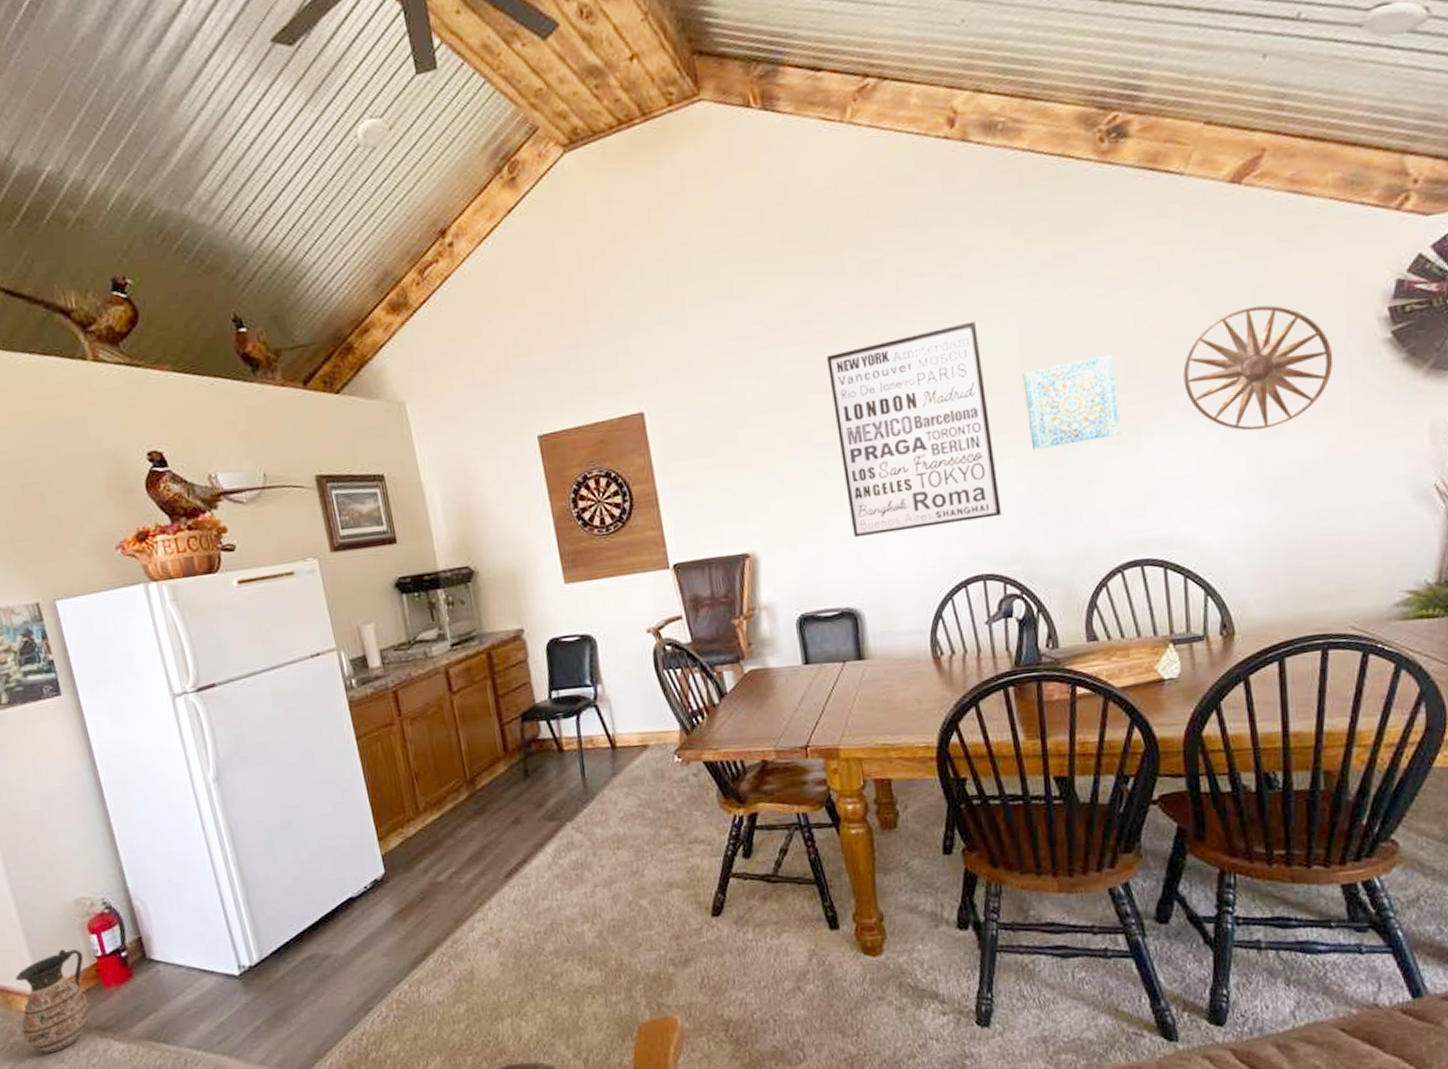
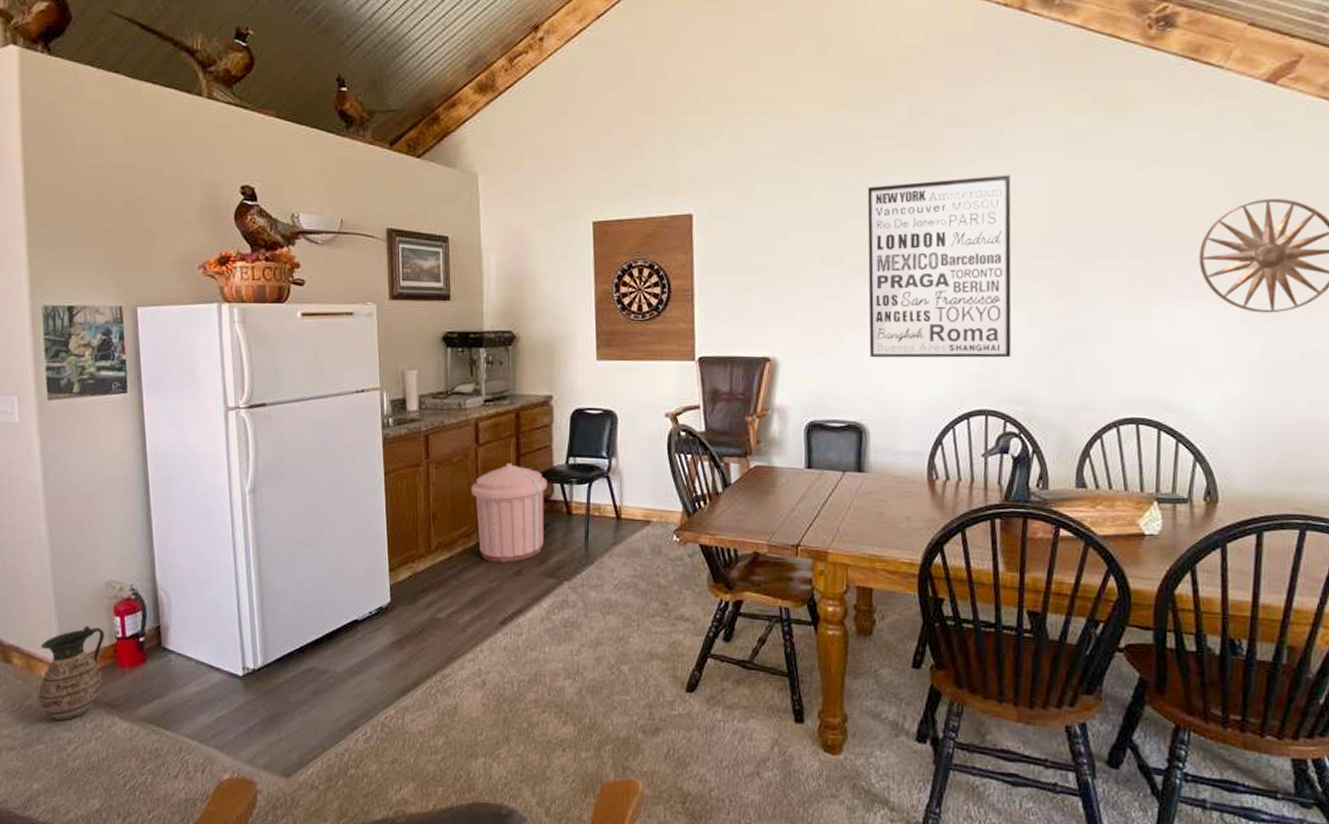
trash can: none [451,706,538,814] -> present [471,462,547,563]
wall art: present [1022,355,1122,451] -> none [1047,224,1135,302]

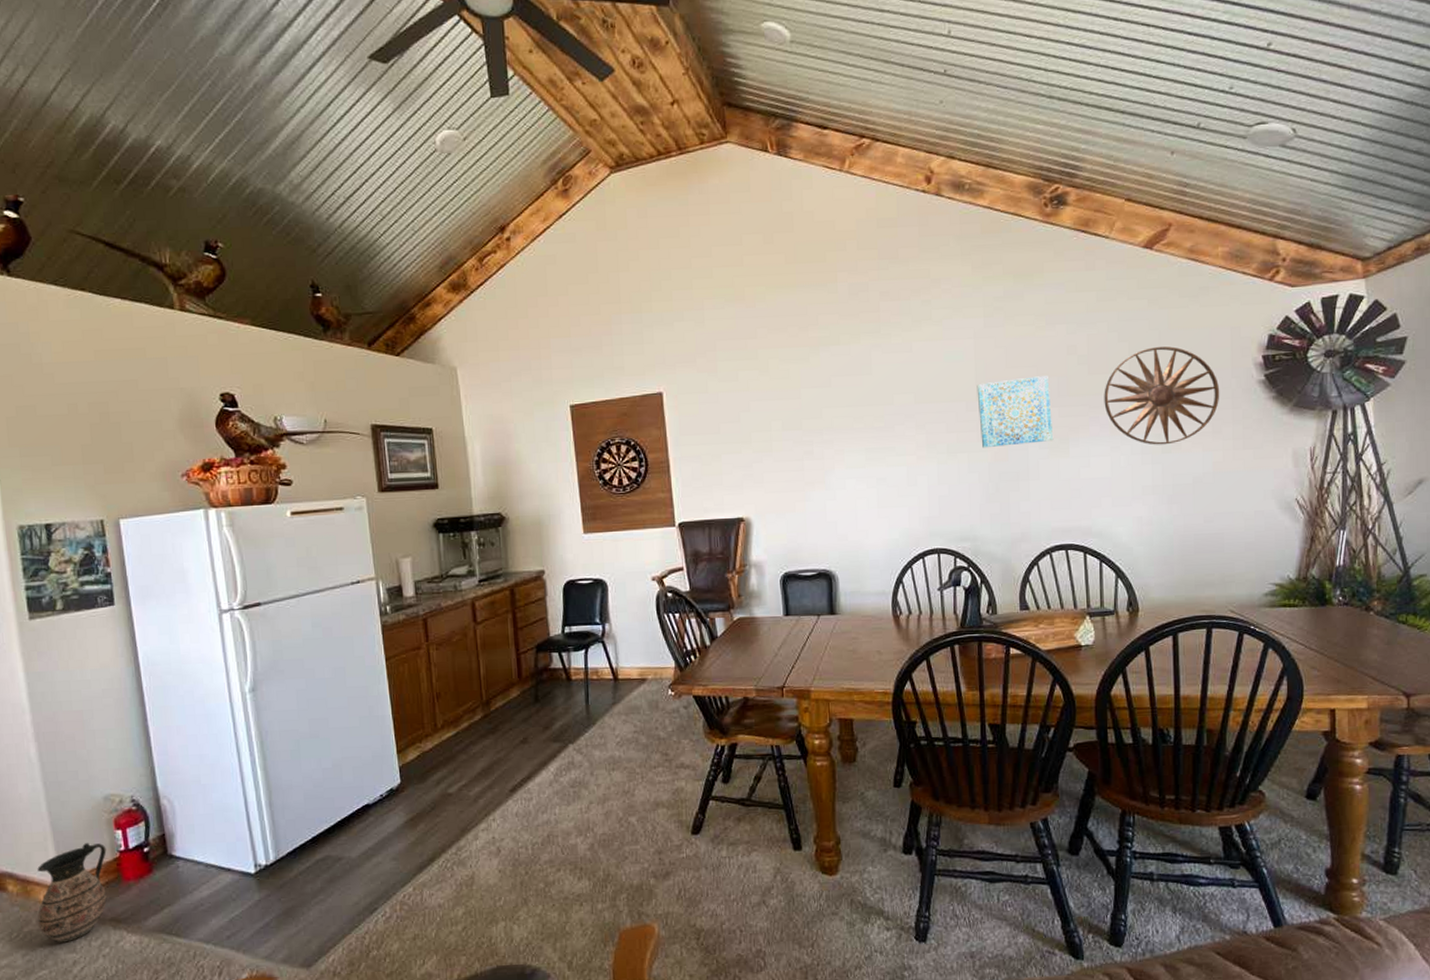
trash can: present [471,462,547,563] -> none [472,637,546,733]
wall art: present [867,175,1012,358] -> none [819,339,955,511]
wall art: none [1047,224,1135,302] -> present [977,376,1054,448]

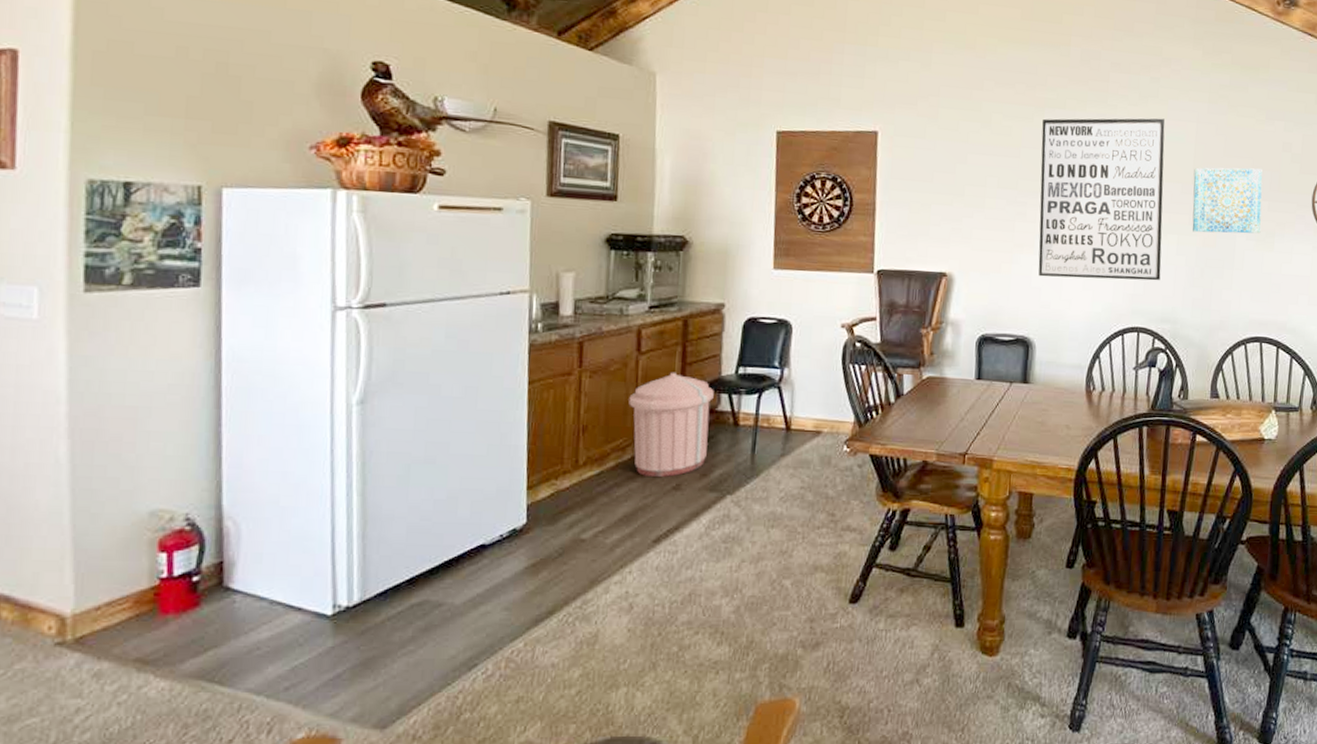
ceramic jug: present [37,843,107,943] -> none [35,566,143,685]
trash can: none [472,637,546,733] -> present [629,372,714,477]
wall art: none [819,339,955,511] -> present [1038,118,1165,281]

